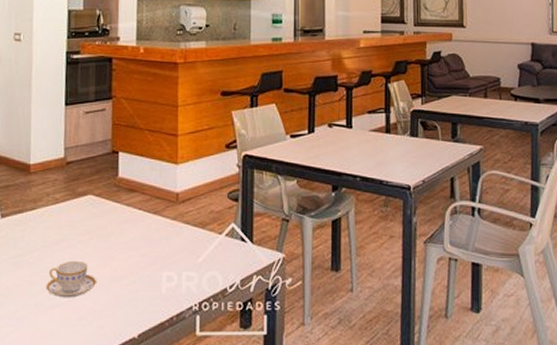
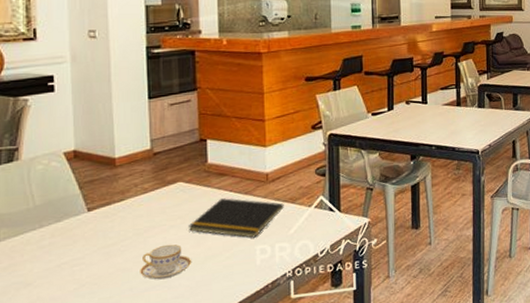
notepad: none [95,216,193,263] -> present [187,198,284,238]

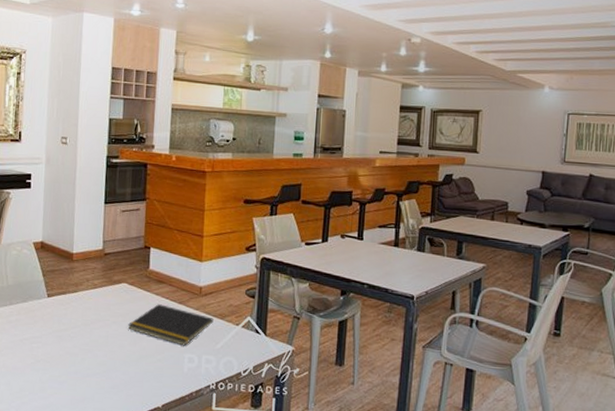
teacup: present [140,244,192,280] -> none [84,338,128,370]

